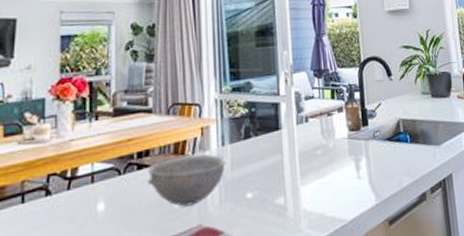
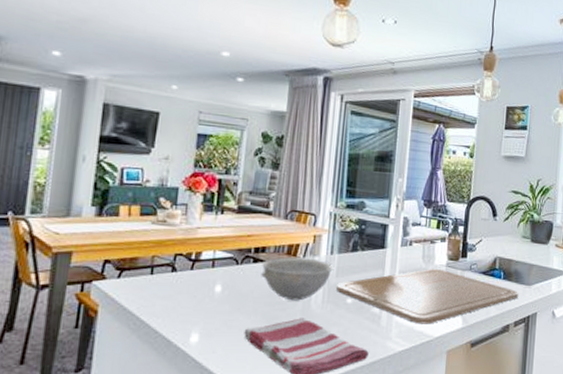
chopping board: none [232,143,430,209] -> present [335,269,519,324]

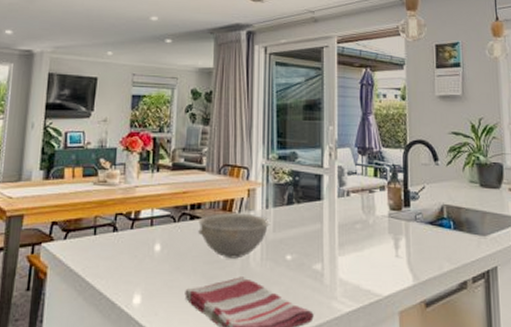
chopping board: present [335,269,519,324] -> none [273,221,474,282]

